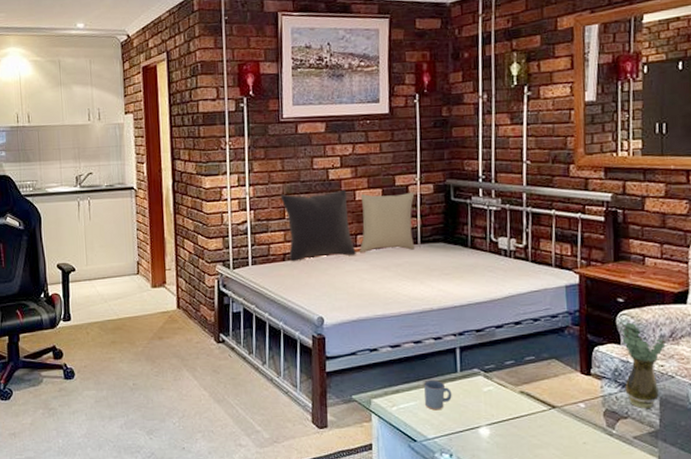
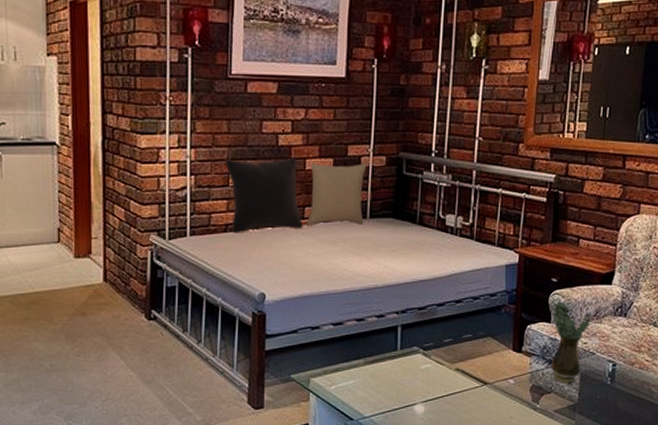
mug: present [424,379,452,411] -> none [364,357,391,389]

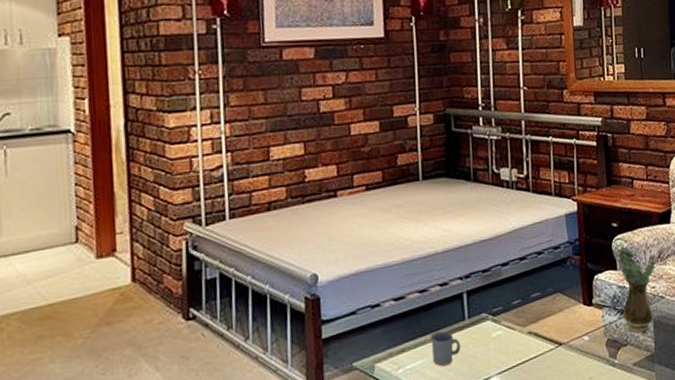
pillow: present [225,157,303,234] -> none [263,123,353,212]
pillow: present [306,163,367,227] -> none [356,123,417,196]
mug: none [364,357,391,389] -> present [431,331,461,367]

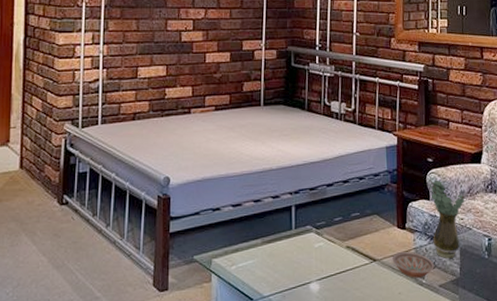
mug: present [431,331,461,367] -> none [262,237,287,268]
bowl: none [579,330,627,360] -> present [392,252,434,278]

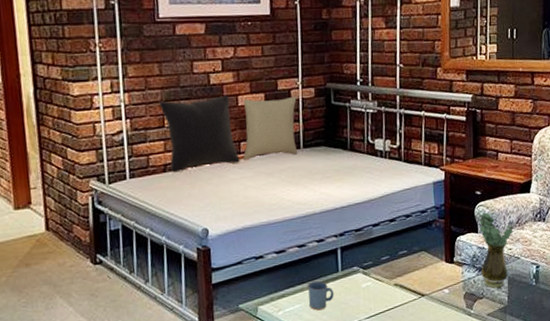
pillow: none [134,51,204,122] -> present [159,94,240,173]
pillow: none [206,56,260,114] -> present [242,96,298,161]
mug: none [262,237,287,268] -> present [308,280,334,311]
bowl: present [392,252,434,278] -> none [440,284,482,310]

